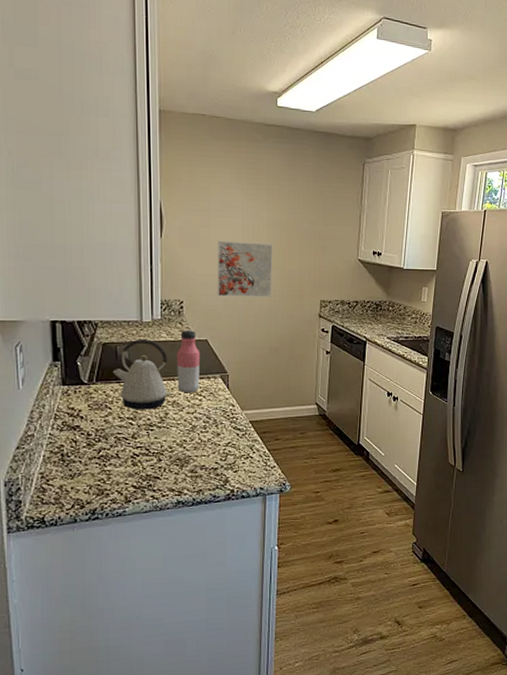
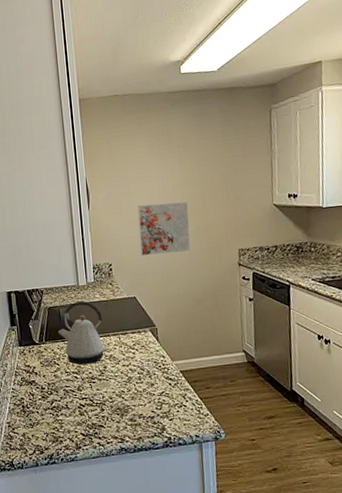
water bottle: present [176,330,201,393] -> none [109,289,132,348]

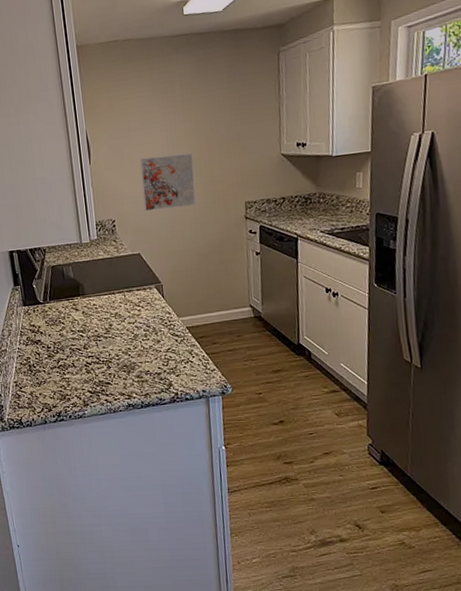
kettle: present [57,300,108,365] -> none [61,258,114,324]

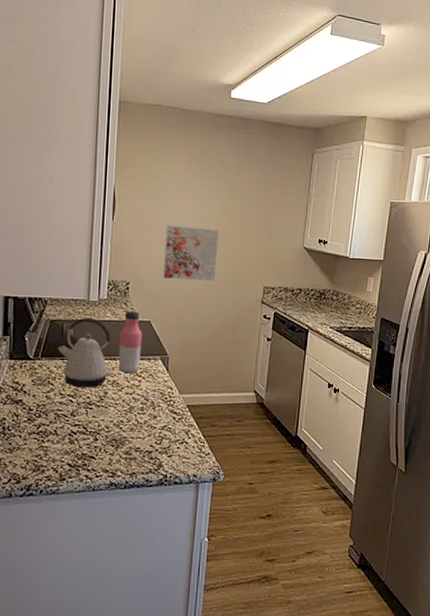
kettle: none [61,258,114,324] -> present [57,317,112,388]
water bottle: none [114,246,138,305] -> present [118,311,143,374]

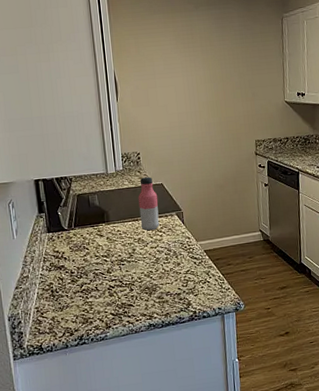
kettle: present [57,317,112,388] -> none [87,187,137,249]
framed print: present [162,225,220,282] -> none [164,96,213,146]

